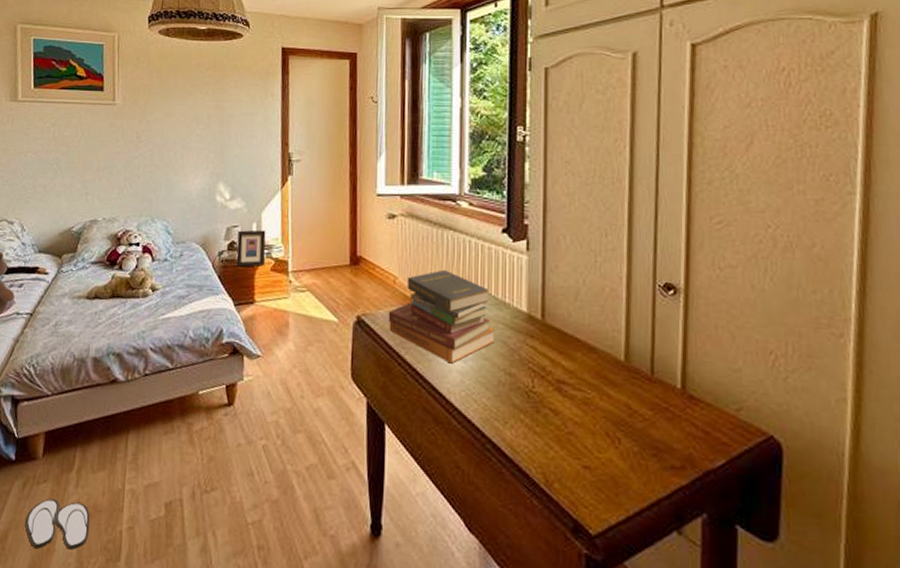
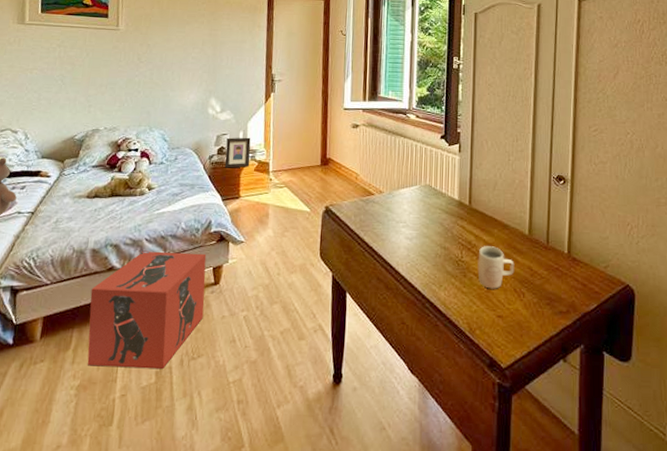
slippers: present [25,498,90,550] -> none [21,376,85,422]
storage box: none [91,362,218,501] -> present [87,251,207,369]
books: present [388,269,495,364] -> none [351,167,434,242]
mug: none [555,374,606,431] -> present [477,246,515,289]

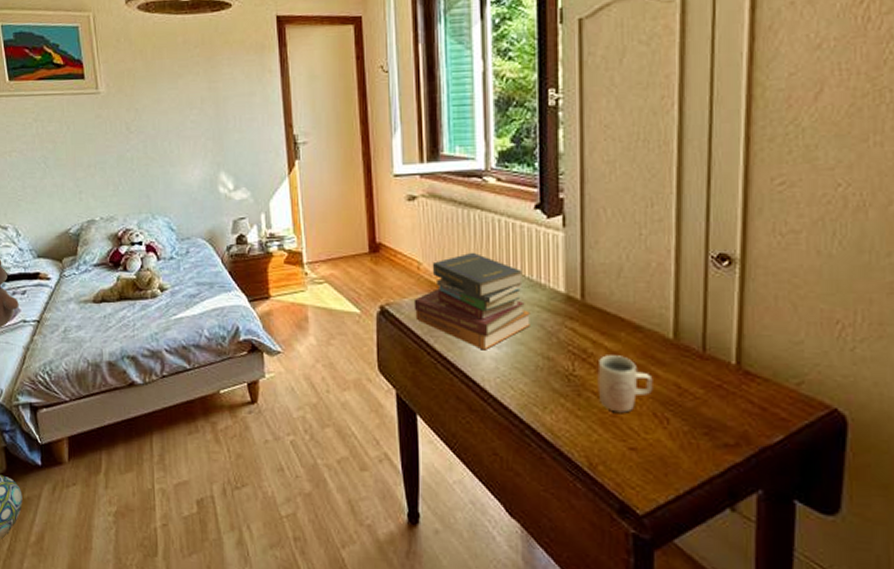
storage box: present [87,251,207,369] -> none [113,363,243,498]
picture frame: present [224,137,251,168] -> none [246,220,278,261]
books: none [351,167,434,242] -> present [413,252,530,351]

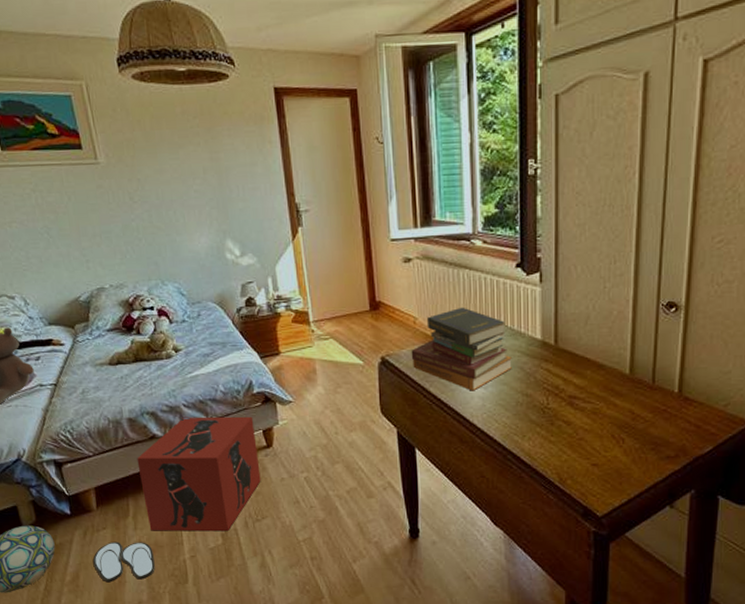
slippers: none [59,500,124,548] -> present [93,541,155,583]
storage box: none [113,363,243,498] -> present [137,416,261,532]
mug: present [597,355,653,413] -> none [567,390,612,436]

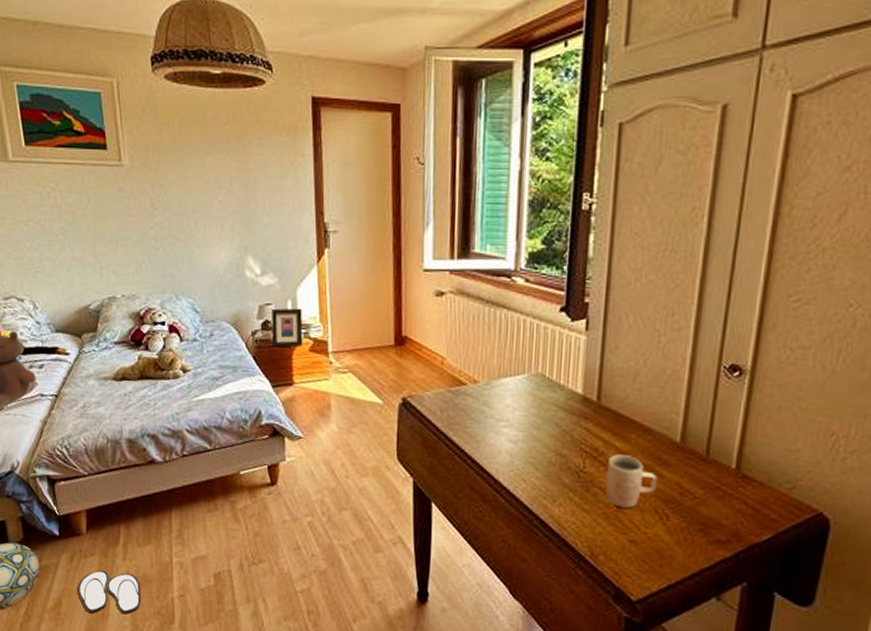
storage box: present [137,416,261,532] -> none [133,443,261,572]
picture frame: none [254,283,286,321] -> present [271,308,303,348]
books: present [411,307,512,391] -> none [435,350,547,445]
mug: none [567,390,612,436] -> present [605,454,658,509]

